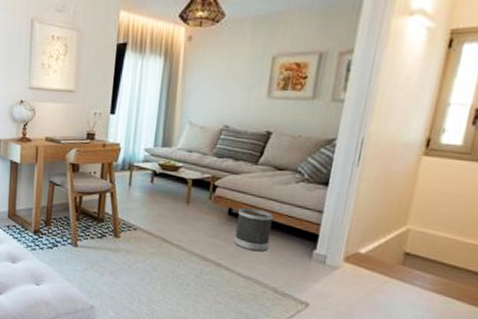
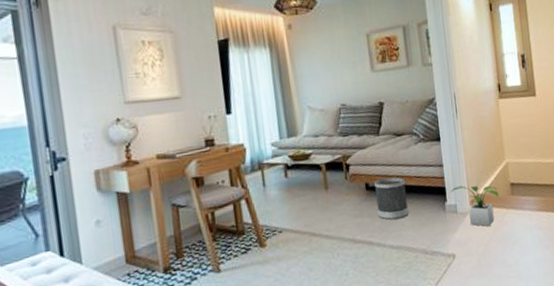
potted plant: none [323,237,385,290] -> present [450,186,499,227]

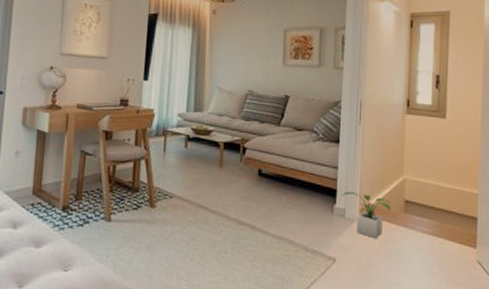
wastebasket: present [374,177,409,220] -> none [266,167,298,211]

